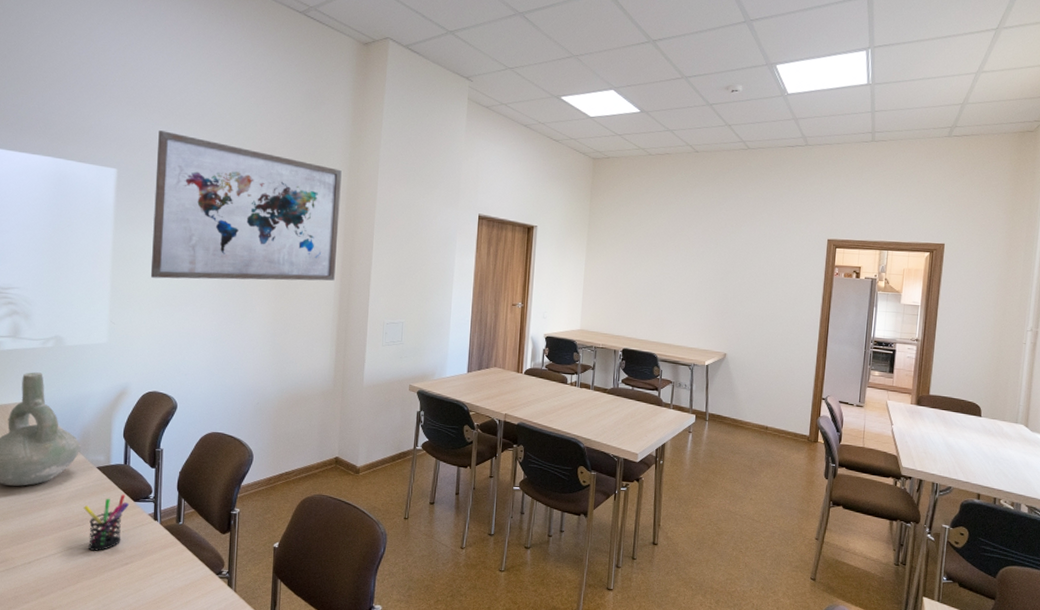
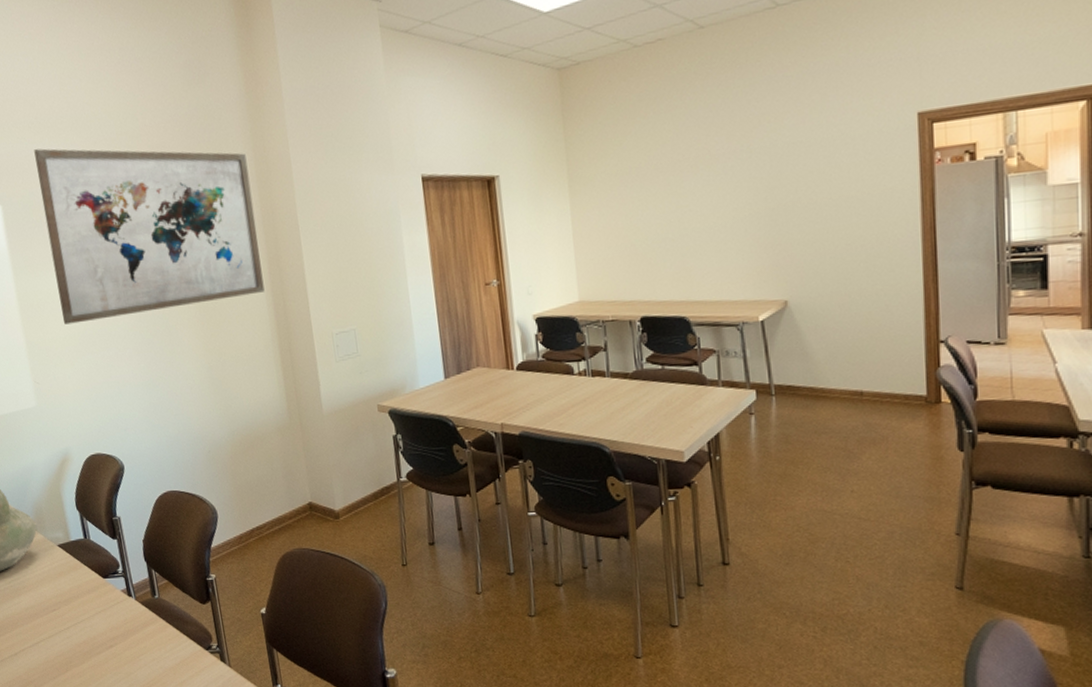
pen holder: present [83,494,130,551] -> none [54,571,100,636]

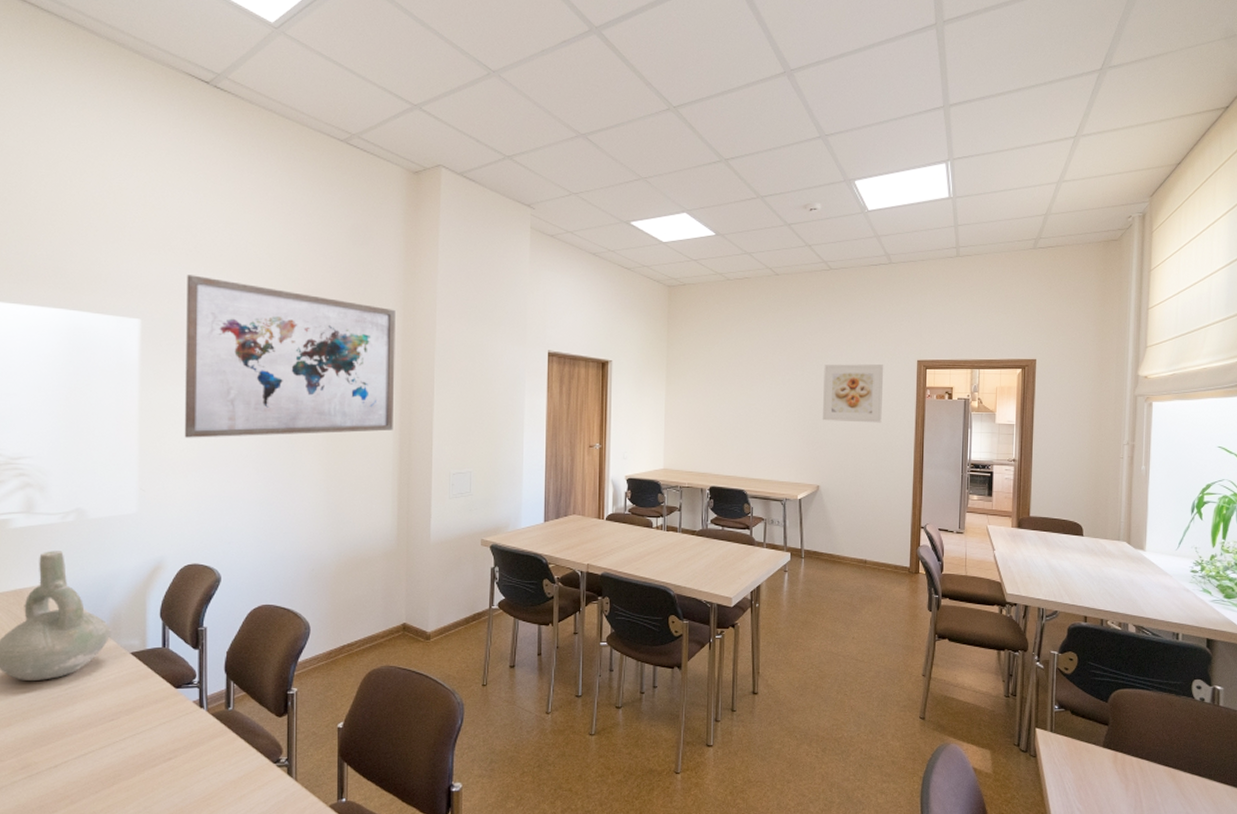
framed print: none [780,126,870,215] -> present [822,364,884,423]

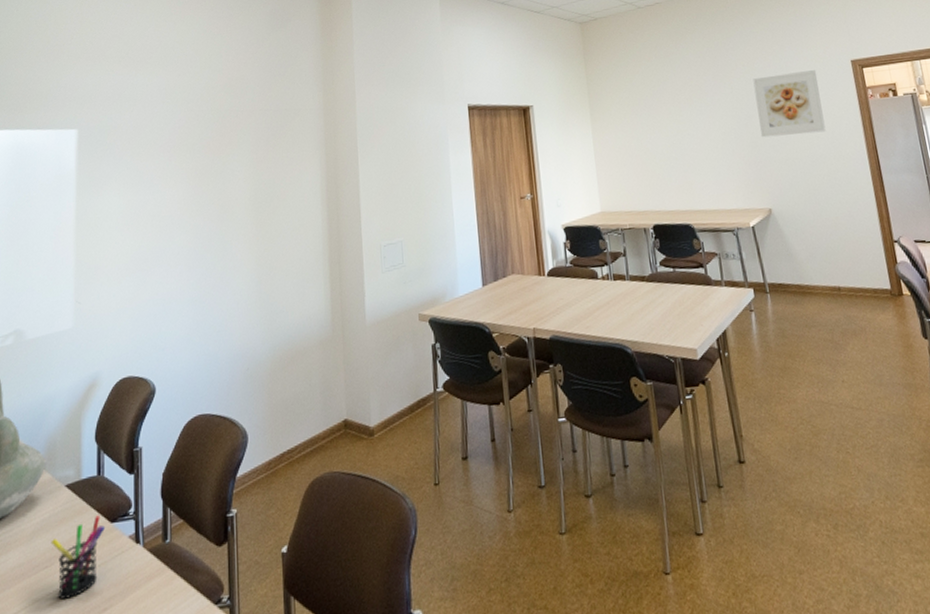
pen holder: none [116,681,171,747] -> present [50,515,106,600]
wall art: present [184,275,396,438] -> none [118,79,321,242]

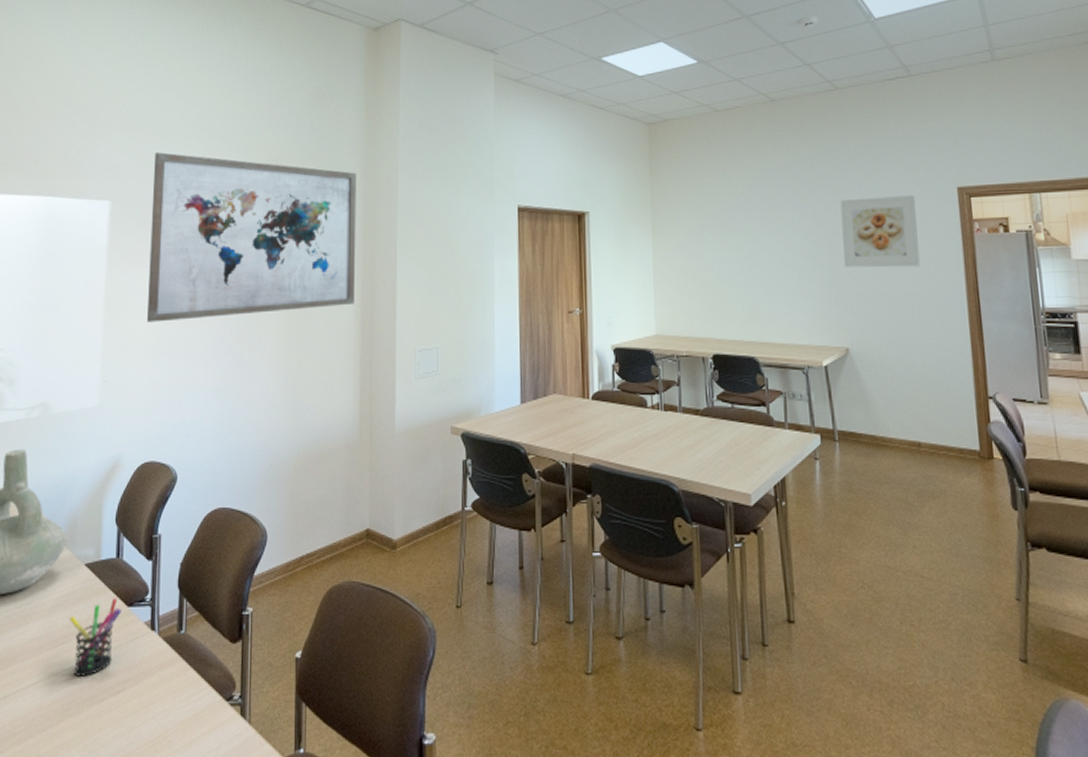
wall art: none [118,79,321,242] -> present [146,152,356,322]

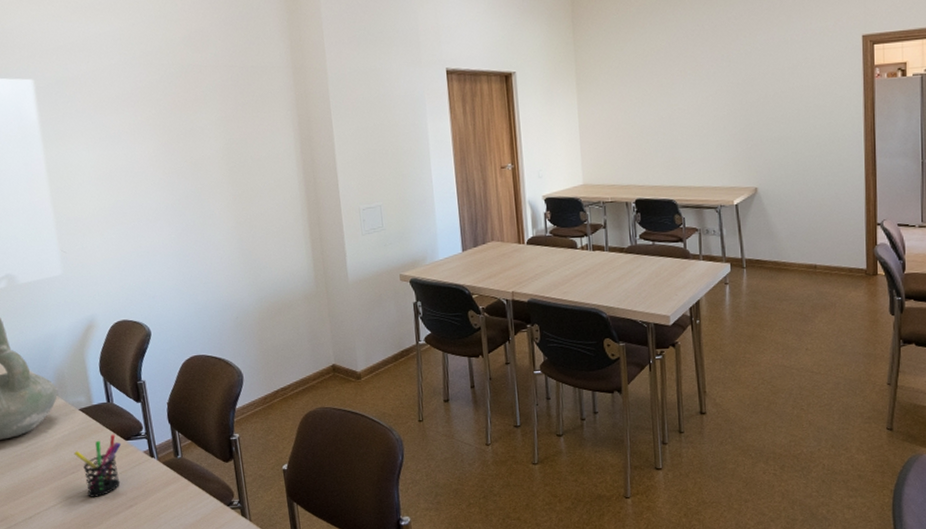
wall art: present [146,152,356,322] -> none [70,27,296,196]
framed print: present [840,195,920,268] -> none [753,44,824,115]

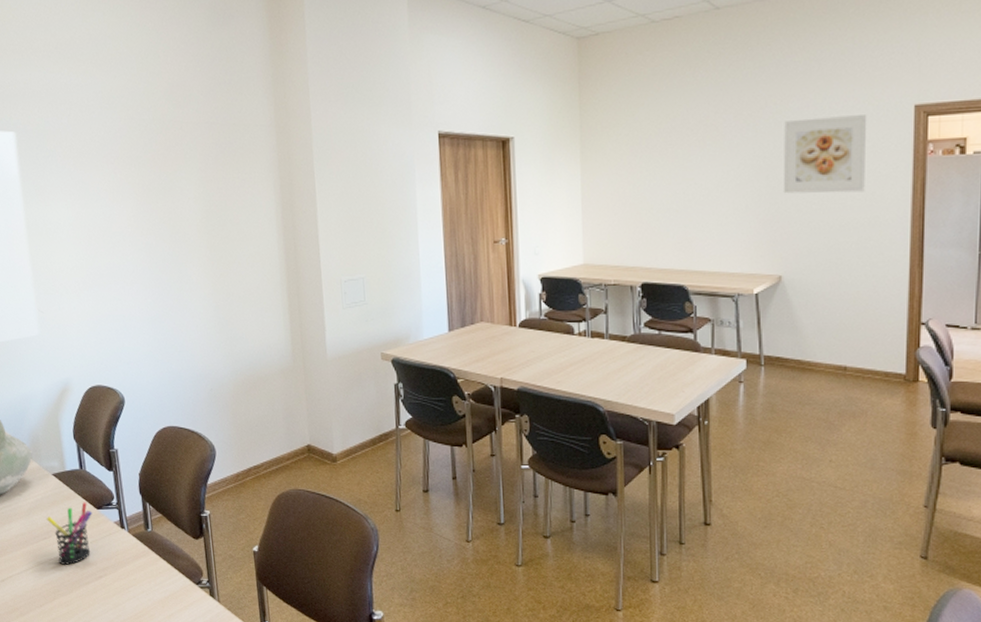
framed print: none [753,44,824,115] -> present [783,115,867,194]

